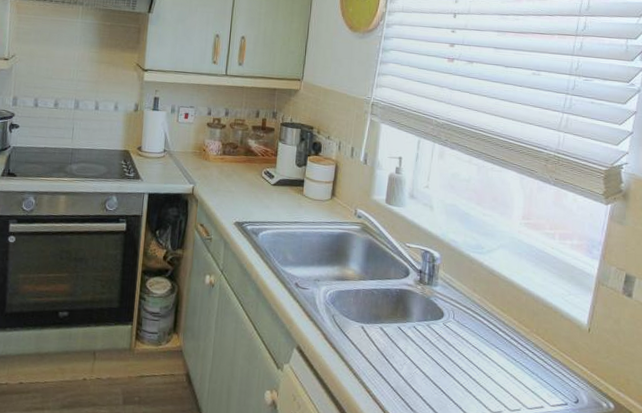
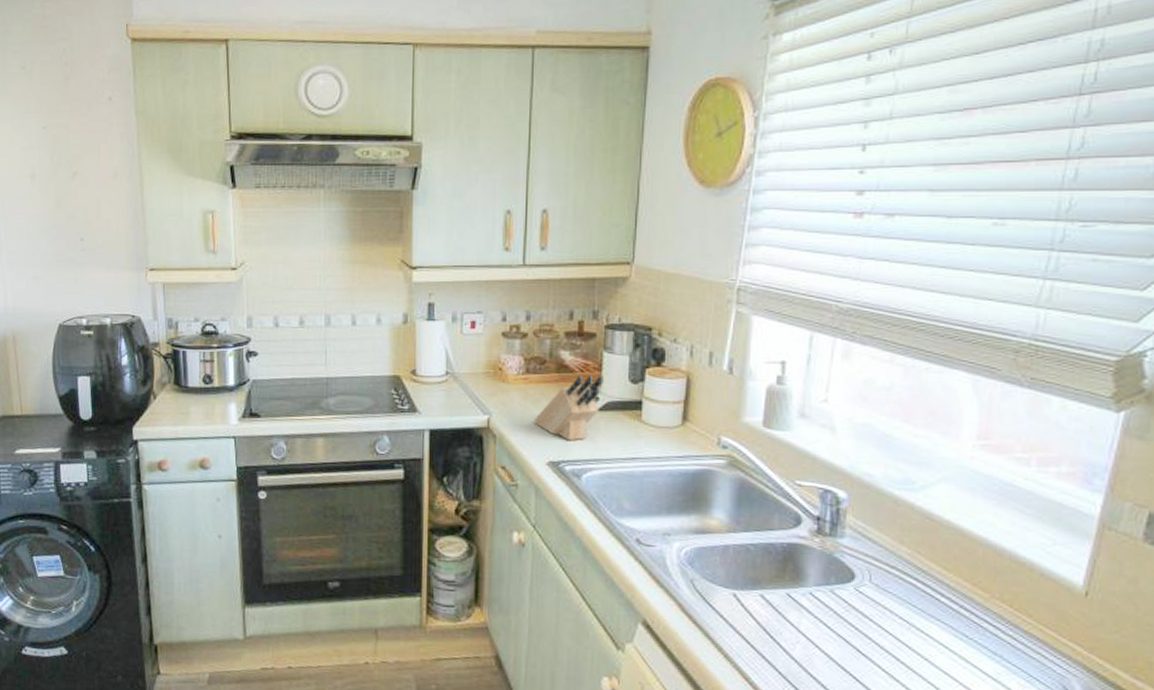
knife block: none [226,159,278,207] -> present [533,375,603,441]

